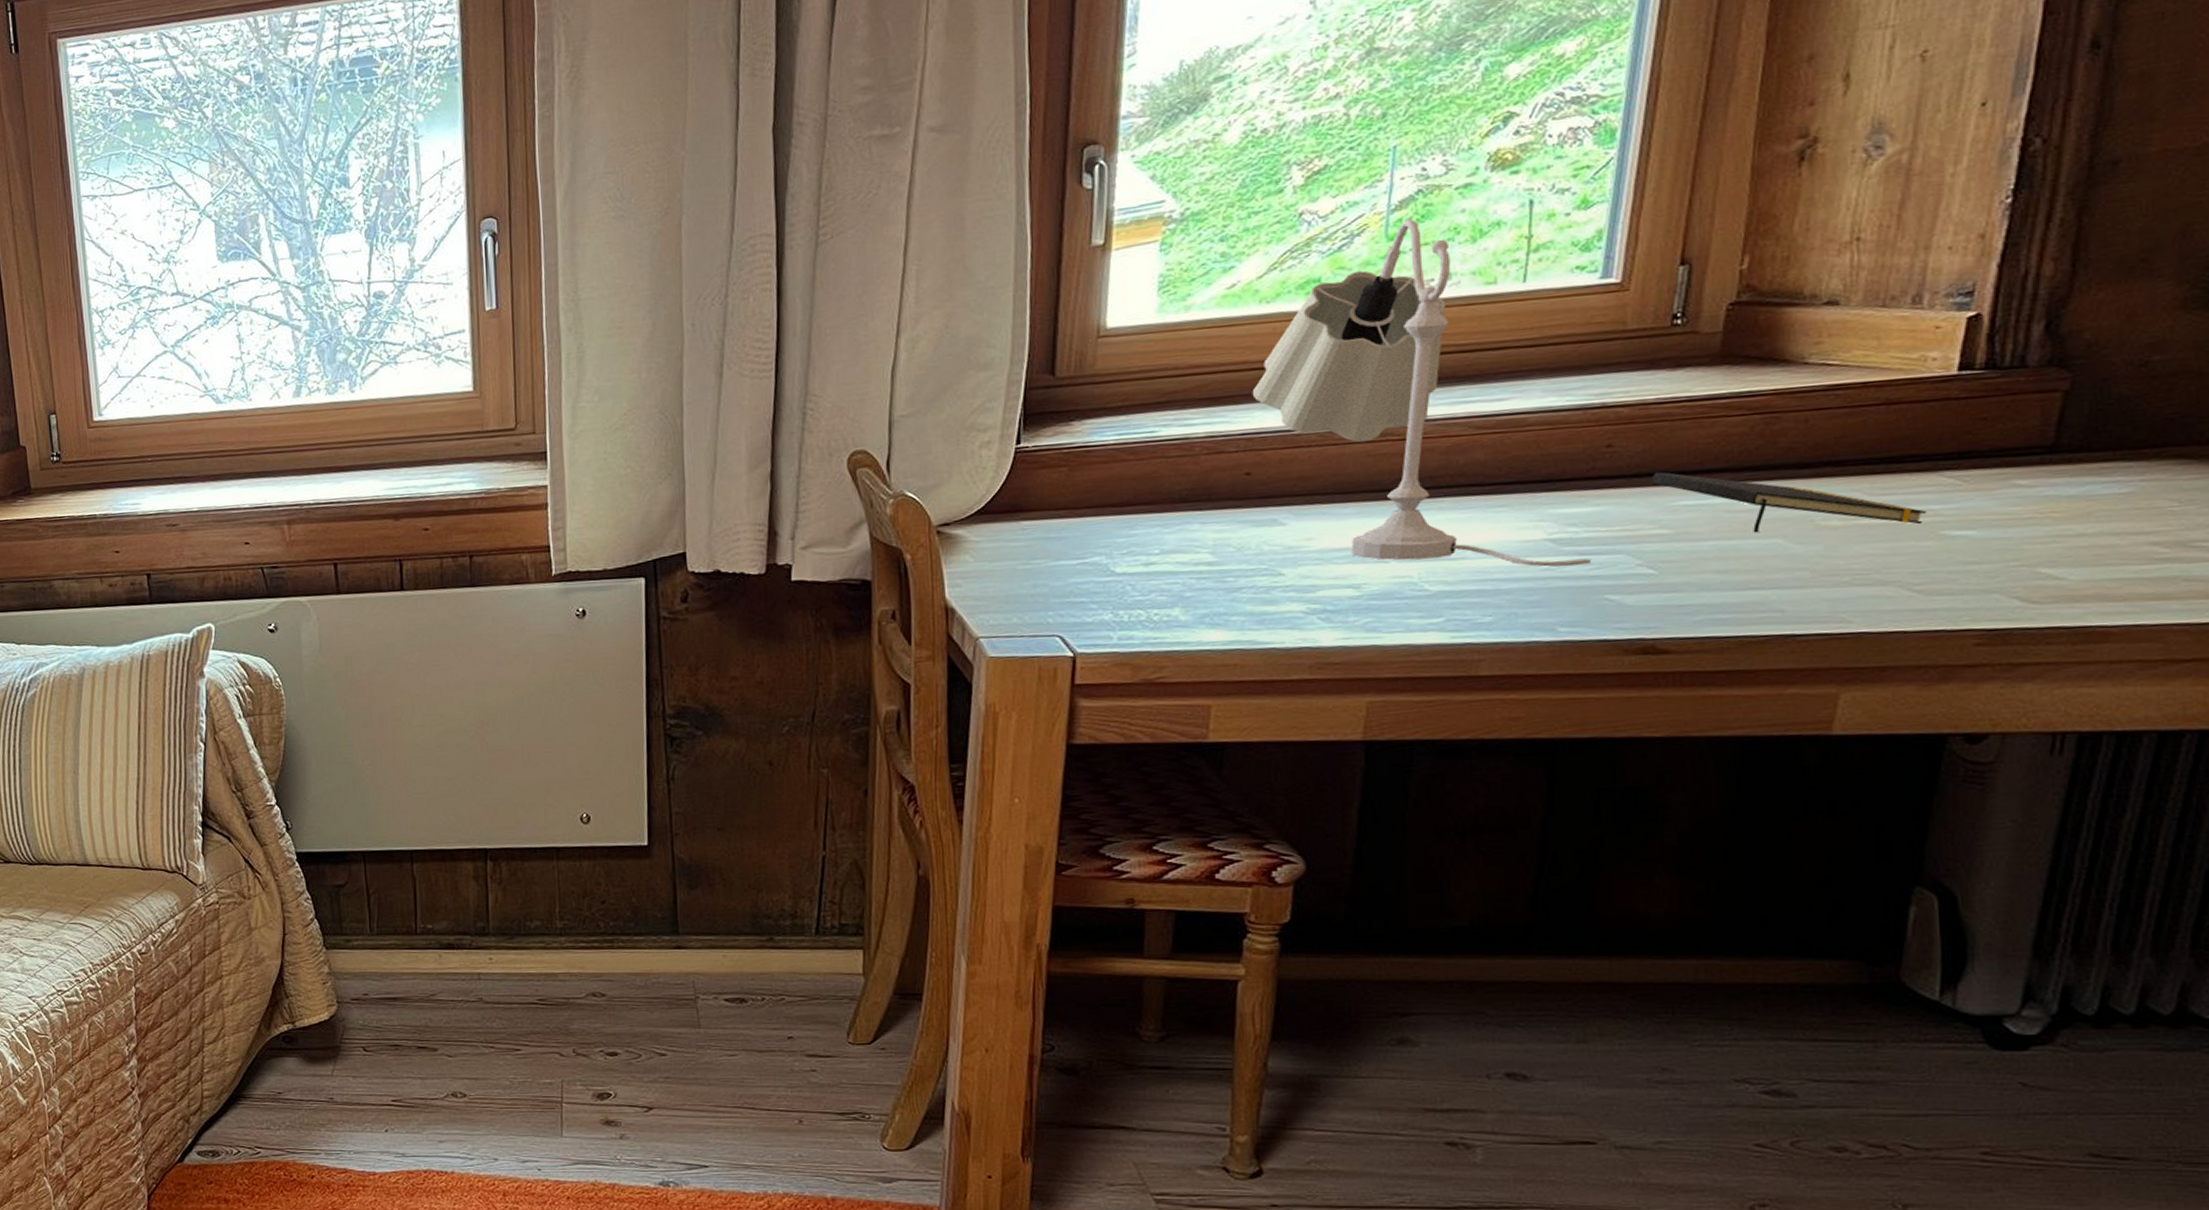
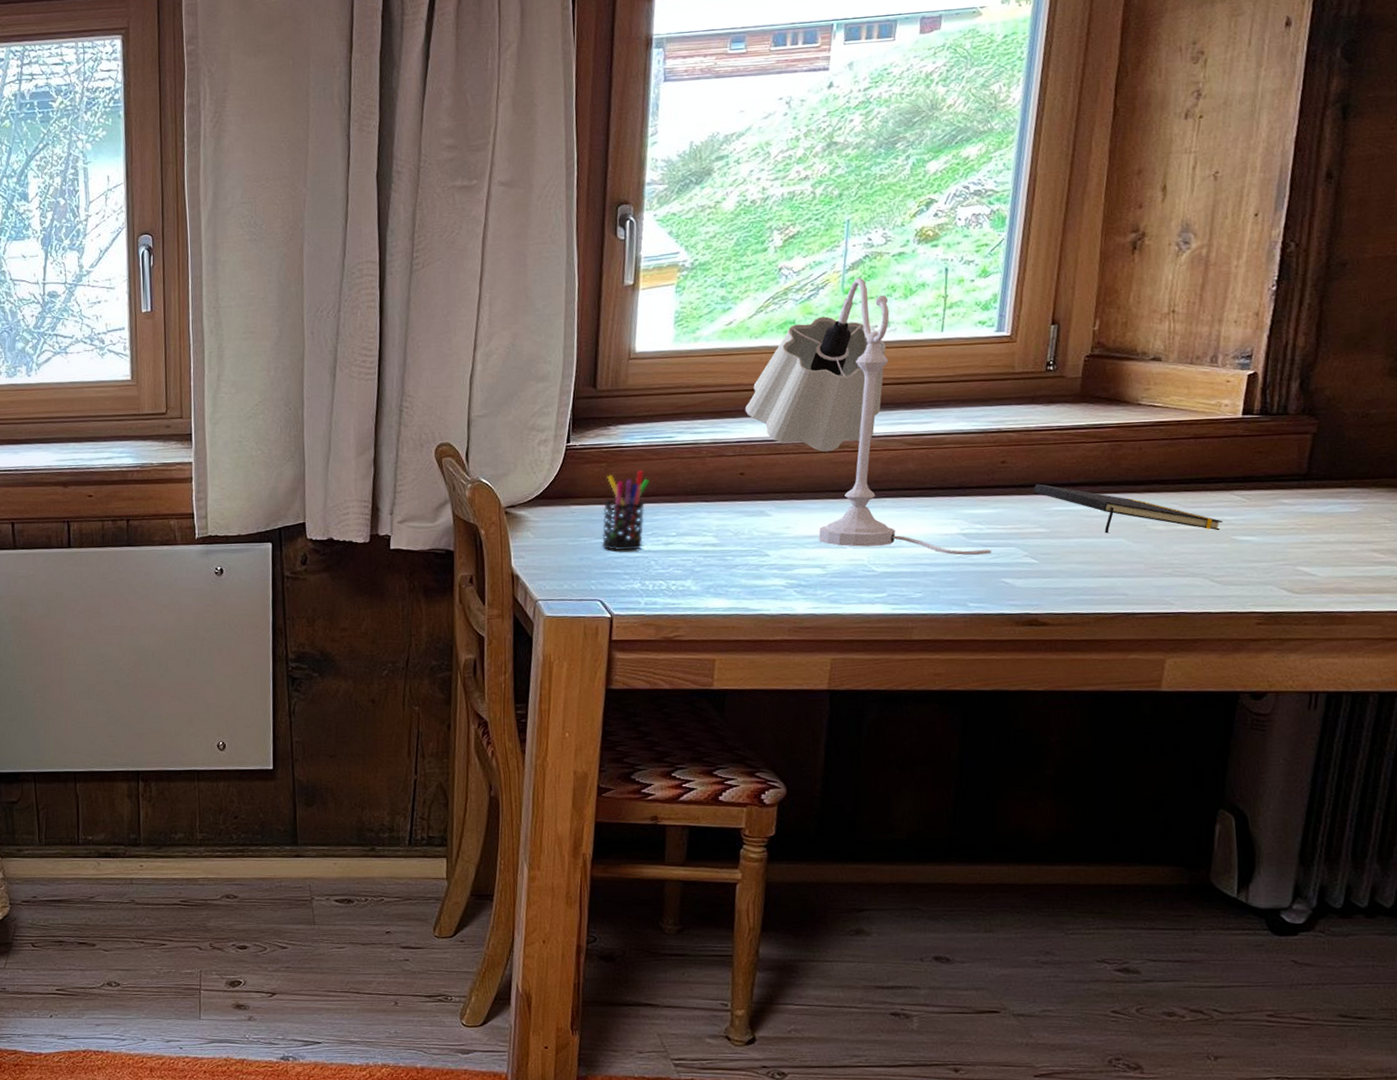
pen holder: none [1061,474,1125,575] -> present [601,470,650,551]

